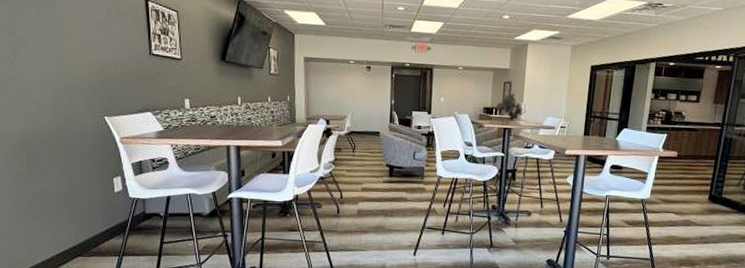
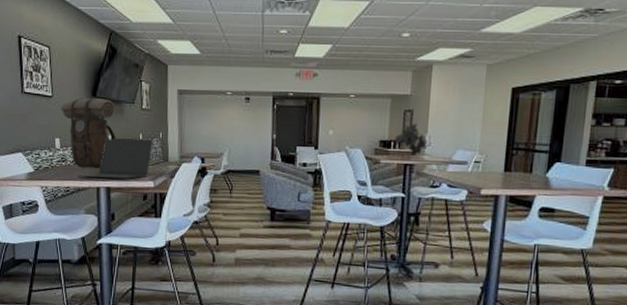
backpack: none [190,61,246,128] -> present [61,97,116,168]
laptop: none [208,100,282,139] -> present [78,138,154,180]

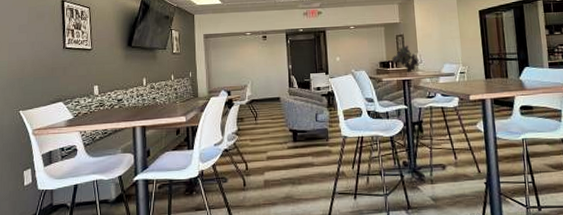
backpack: present [61,97,116,168] -> none [99,47,150,110]
laptop: present [78,138,154,180] -> none [115,78,184,120]

